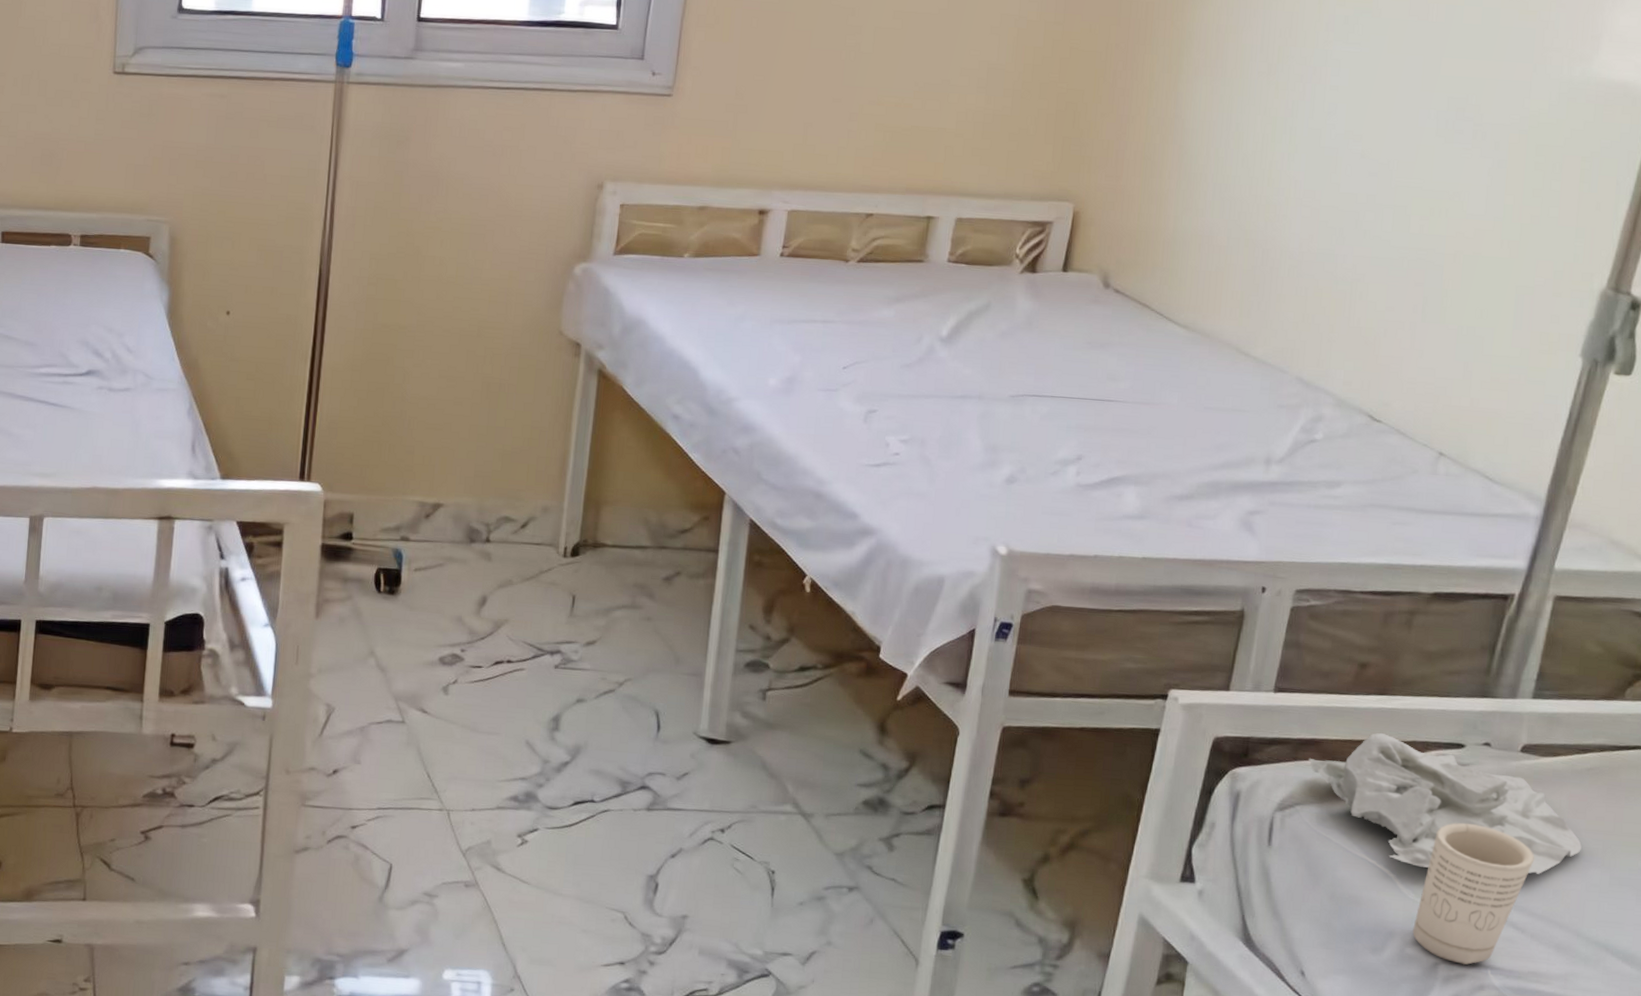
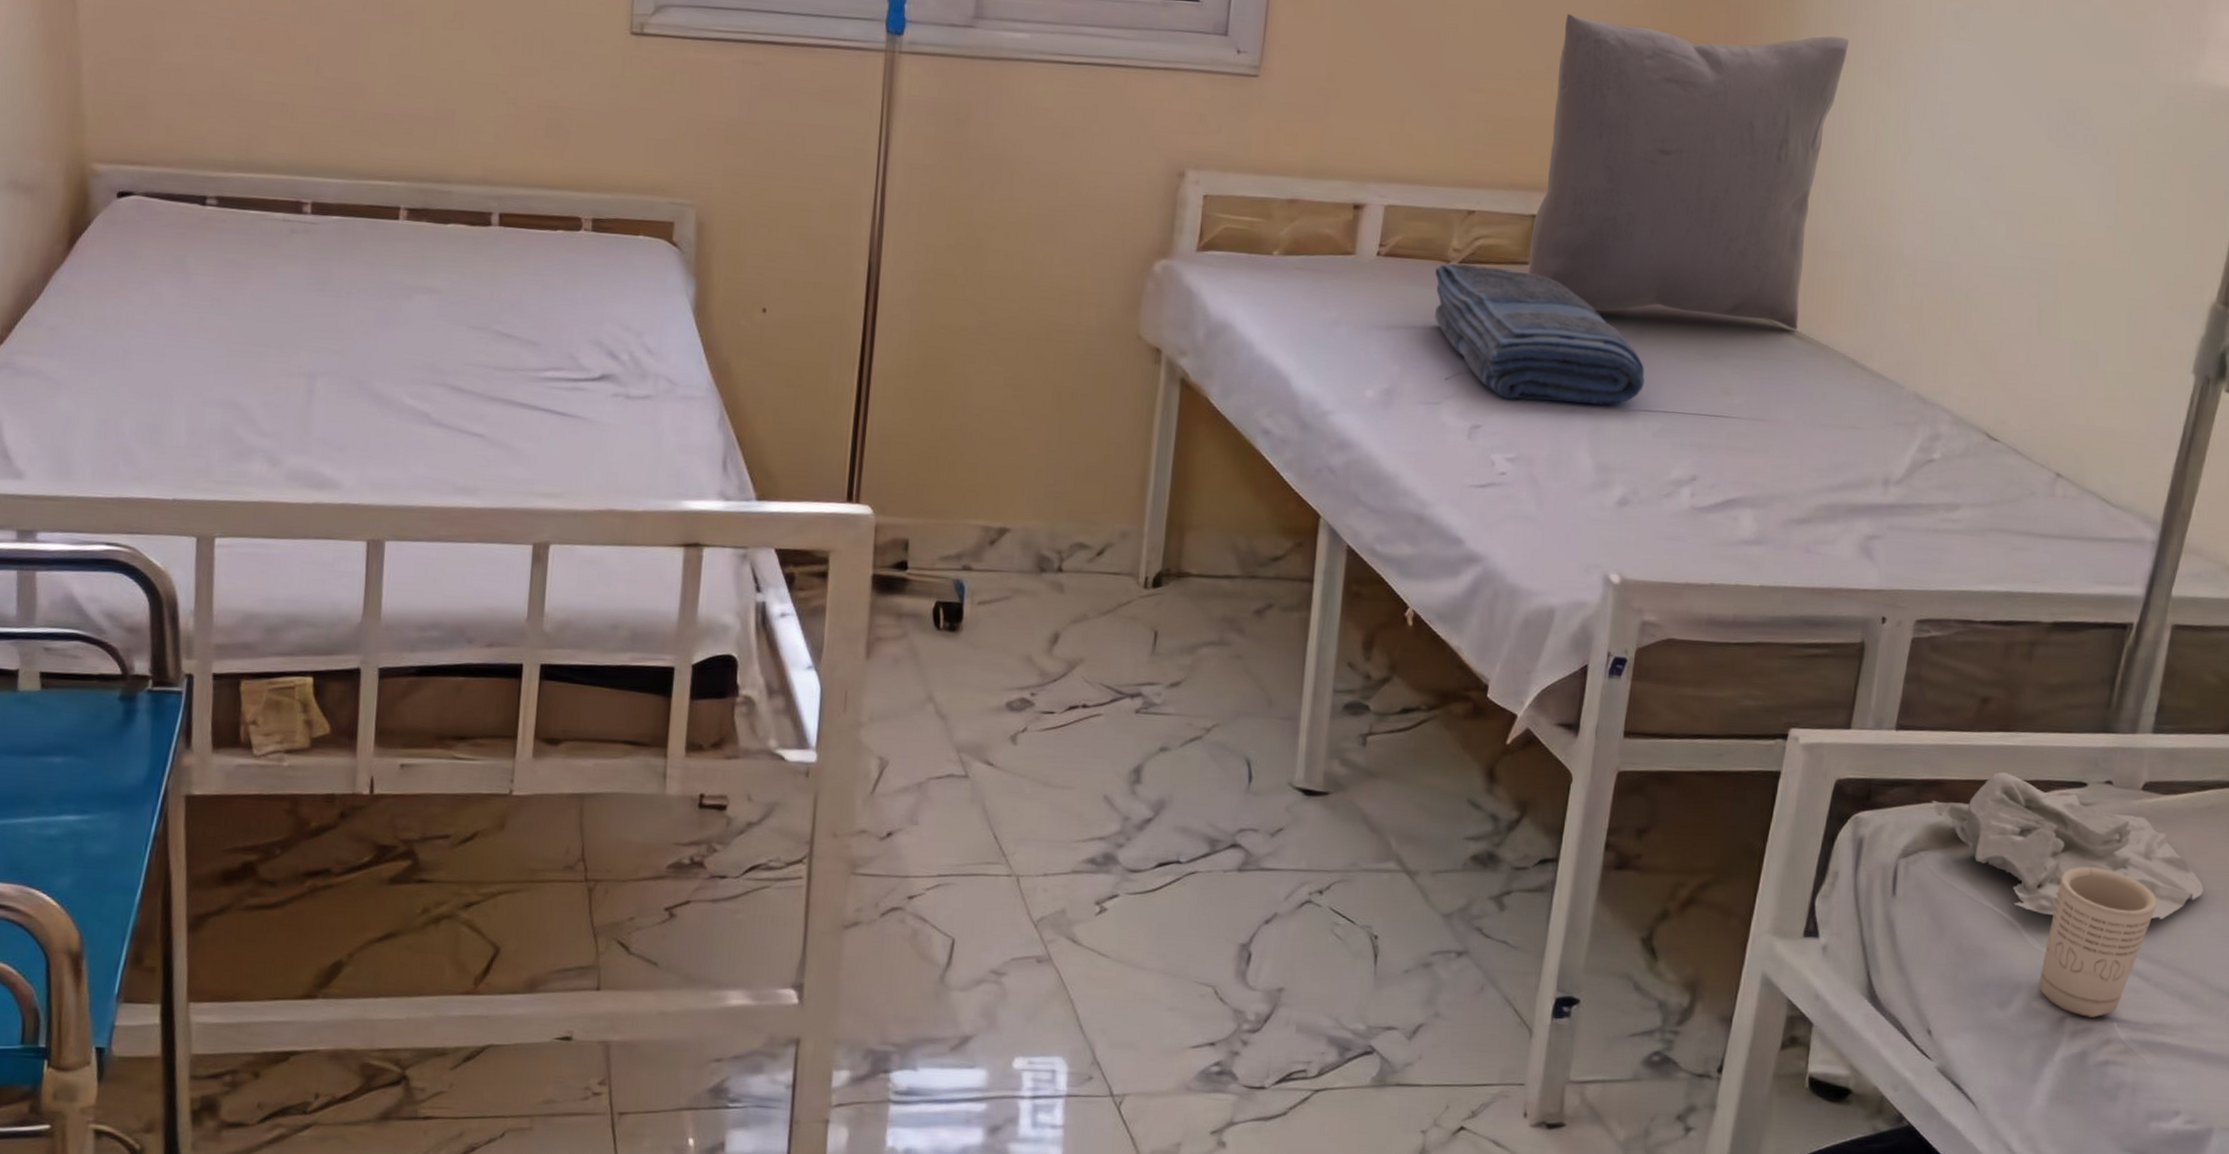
towel: none [833,261,1034,391] -> present [1434,262,1645,405]
pillow: none [923,29,1237,320] -> present [1528,13,1848,330]

